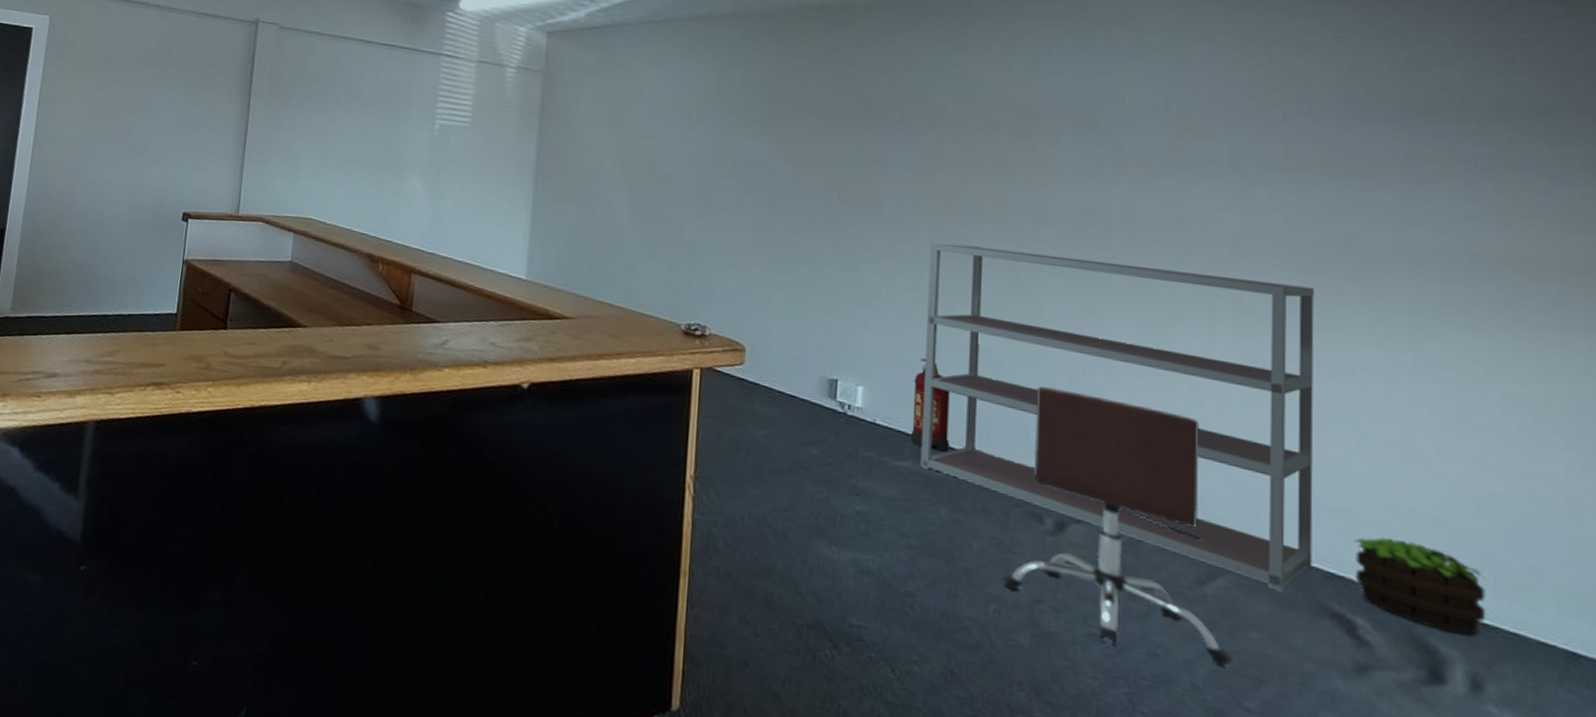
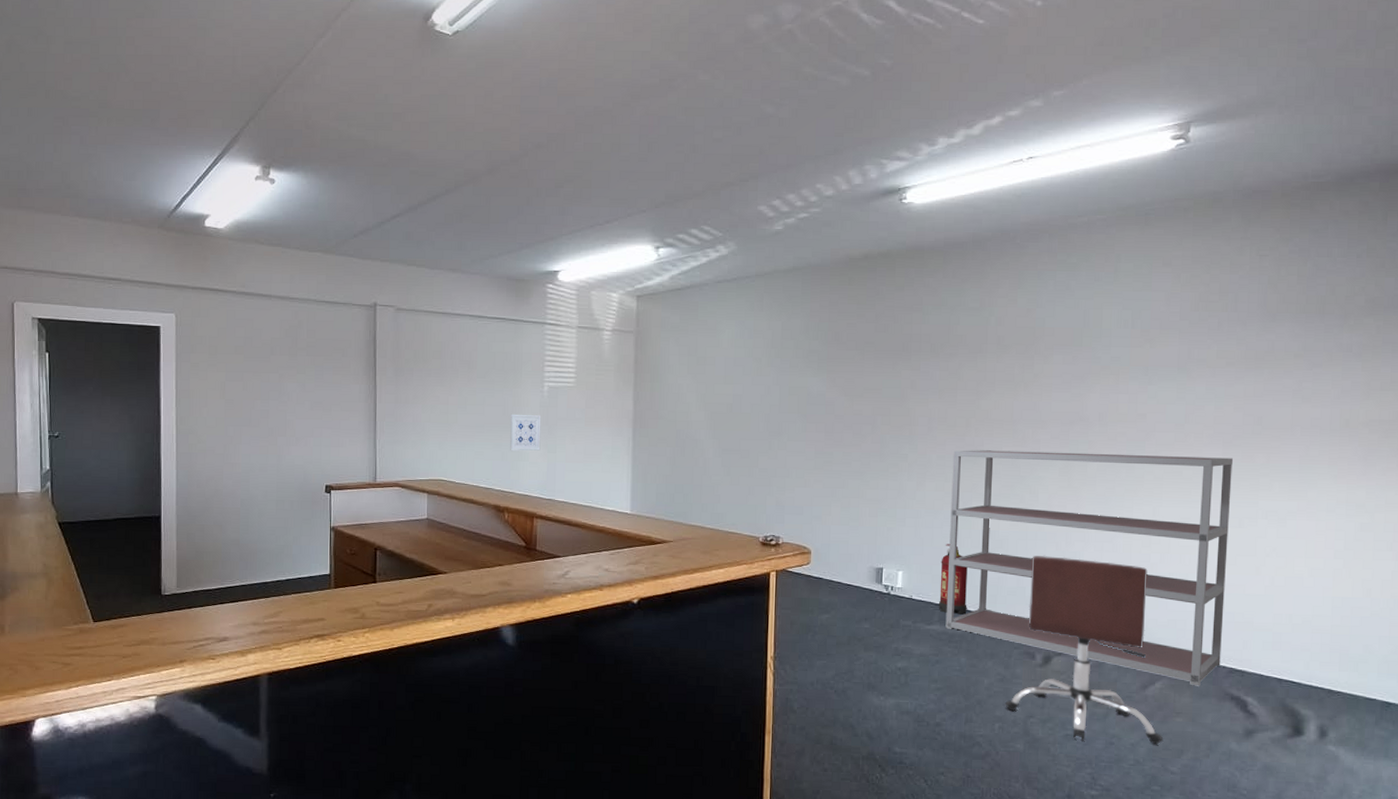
wall art: none [391,151,430,196] -> present [510,413,542,451]
potted plant: present [1353,537,1487,637] -> none [1248,638,1334,700]

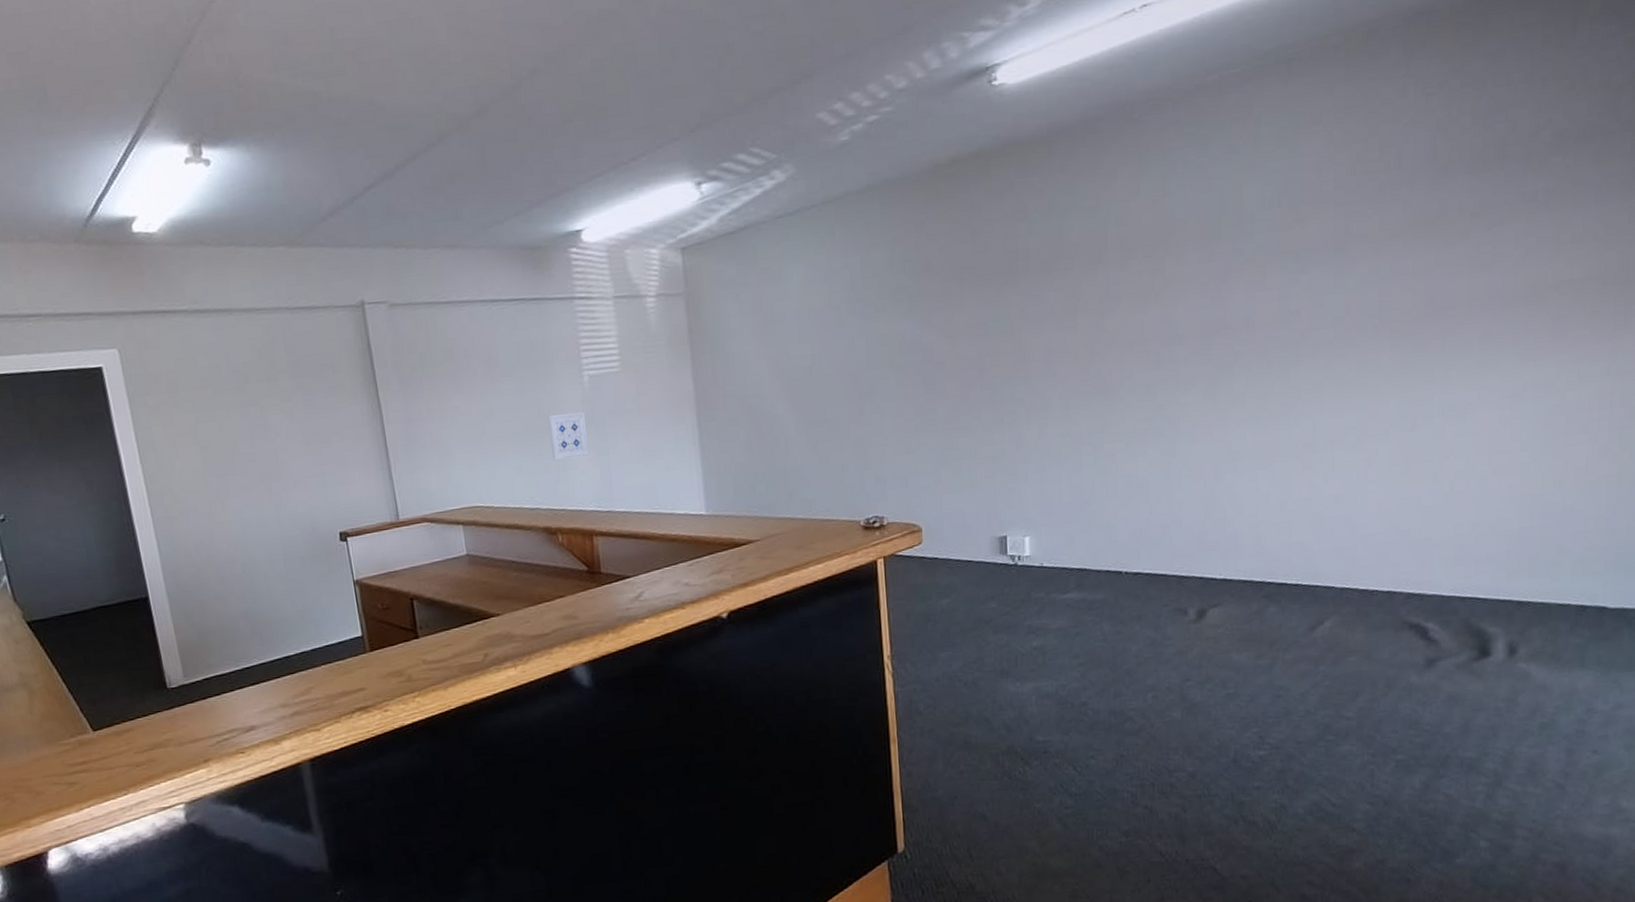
fire extinguisher: present [938,544,967,616] -> none [1073,497,1107,578]
shelving unit: present [945,450,1233,686] -> none [1077,349,1402,619]
chair: present [1005,555,1163,745] -> none [1157,491,1335,698]

